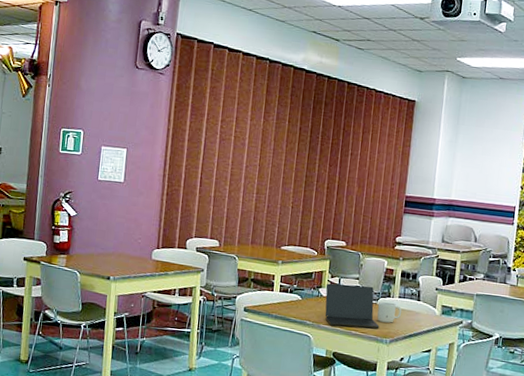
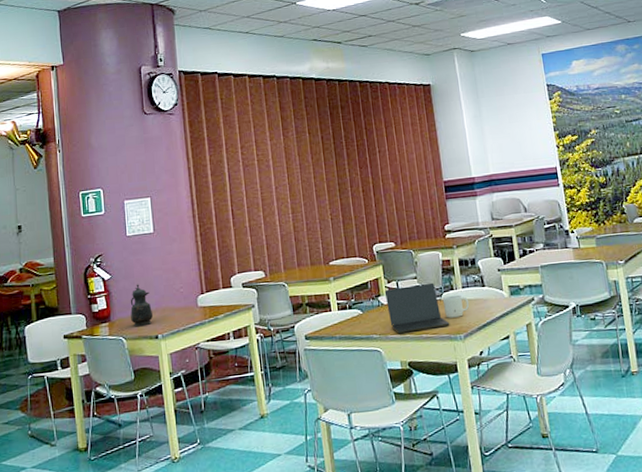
coffeepot: none [88,226,110,266] -> present [130,284,154,327]

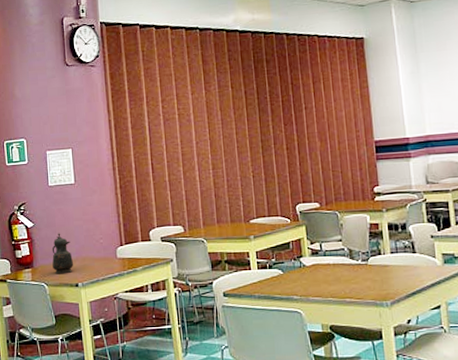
laptop: present [384,282,450,335] -> none [307,246,376,297]
mug: present [442,294,470,318] -> none [368,260,398,284]

